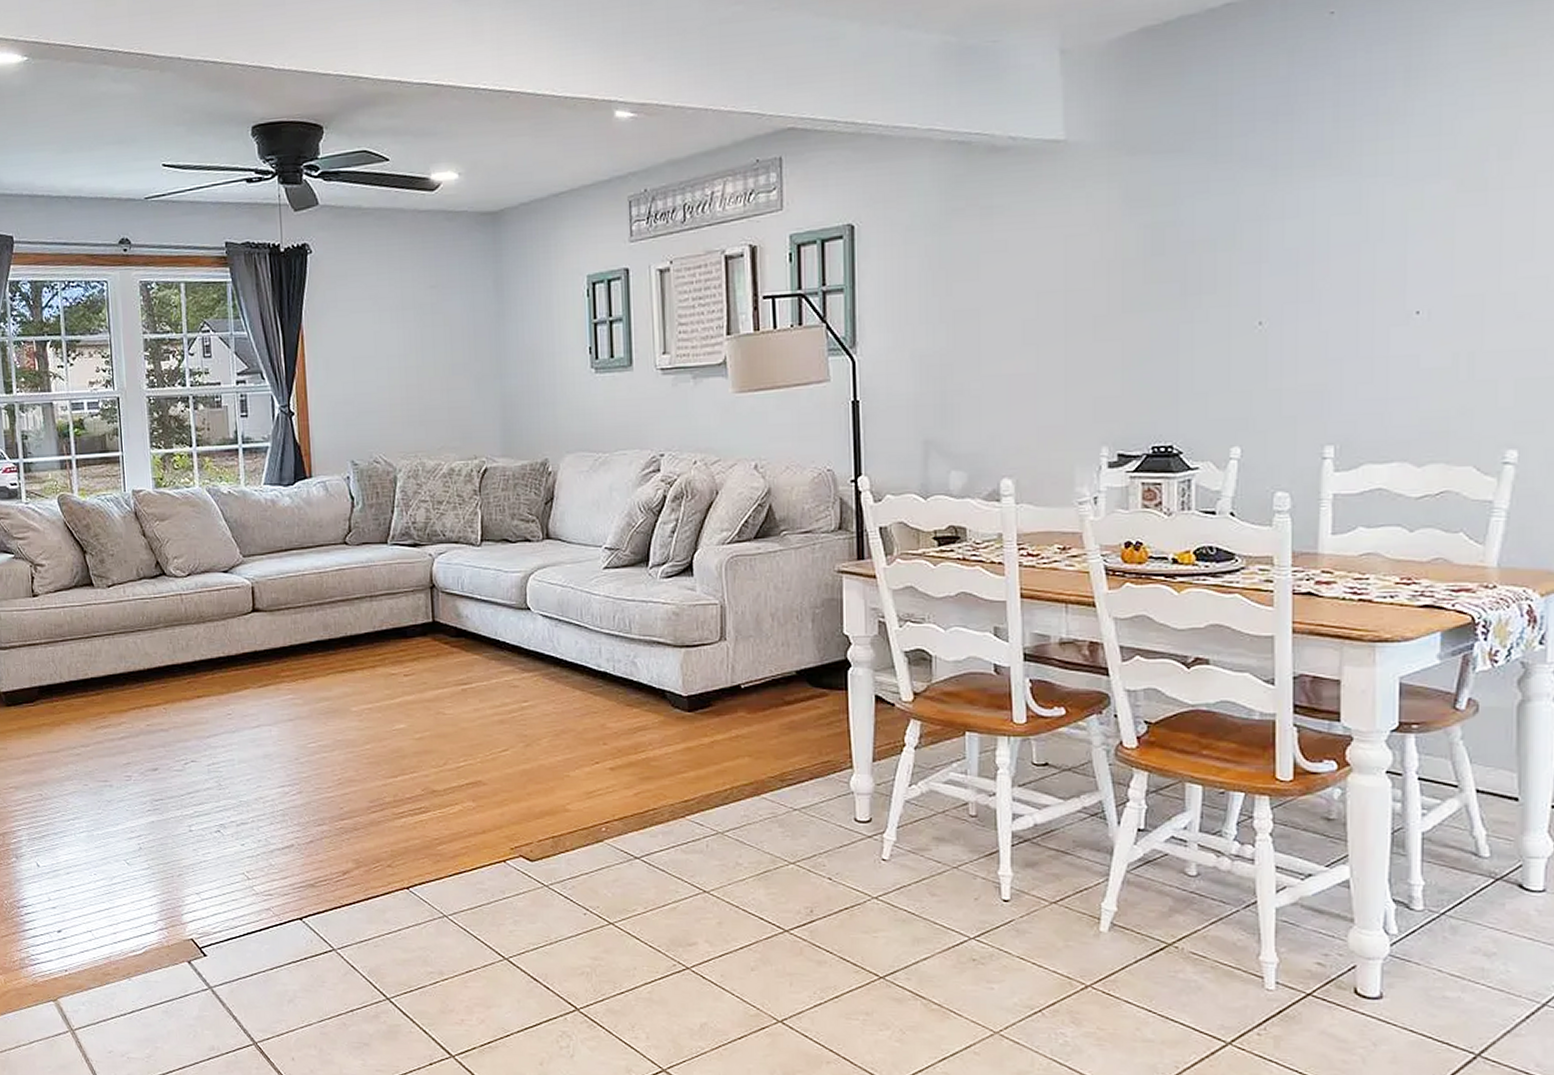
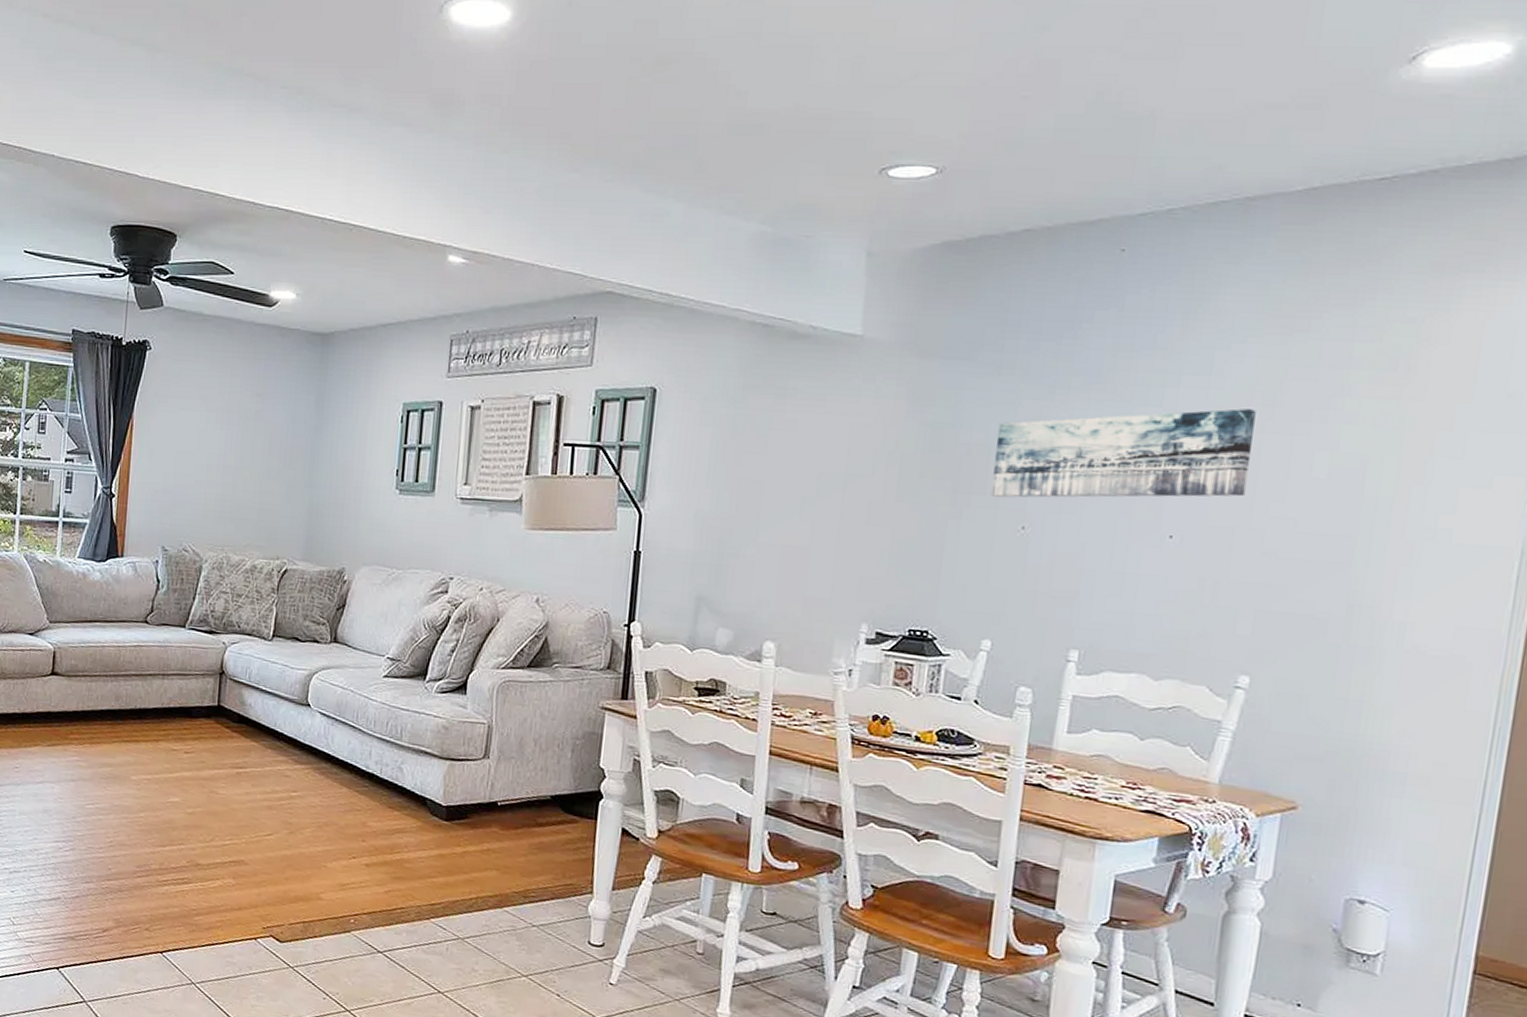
wall art: none [1222,165,1493,294] -> present [991,409,1256,498]

